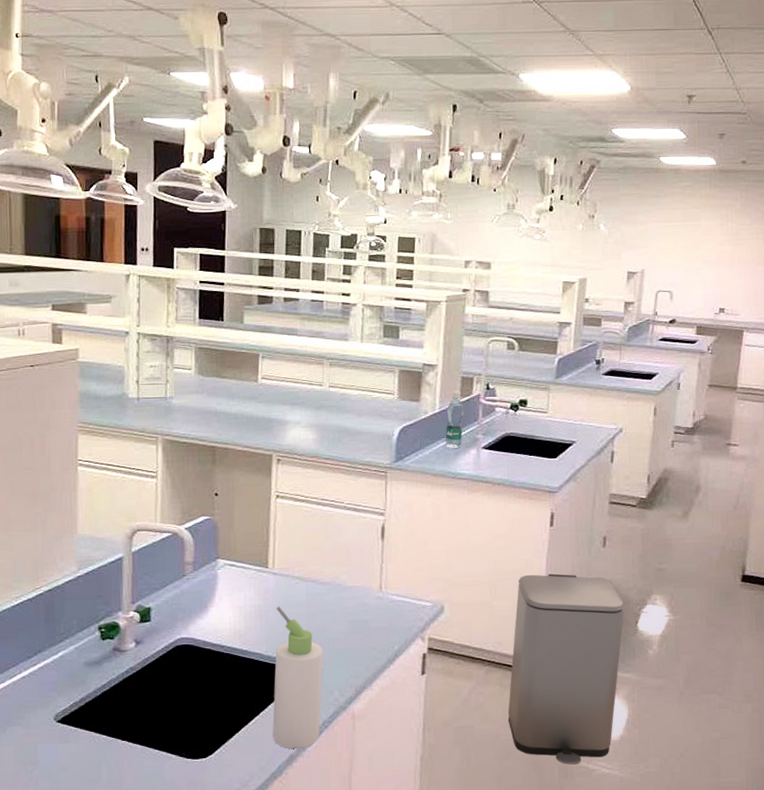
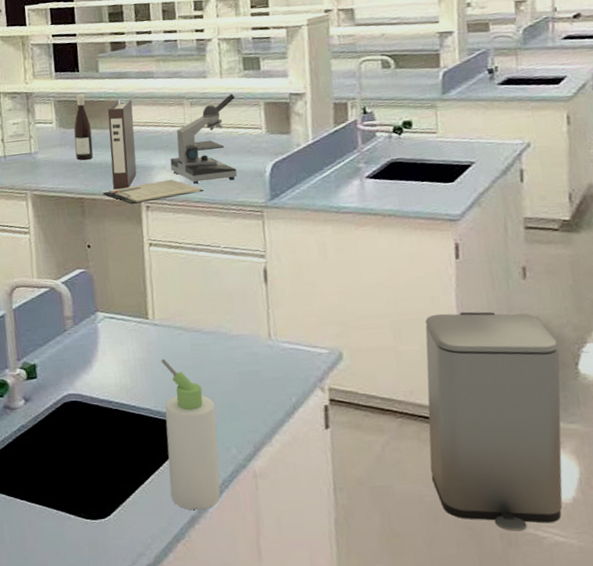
bottle: none [212,342,231,409] -> present [73,93,93,160]
clipboard: none [235,435,333,457] -> present [103,179,203,205]
binder: none [246,353,274,441] -> present [107,99,137,190]
microscope: none [305,358,373,442] -> present [170,94,238,185]
bottle: present [445,390,464,448] -> none [321,118,343,181]

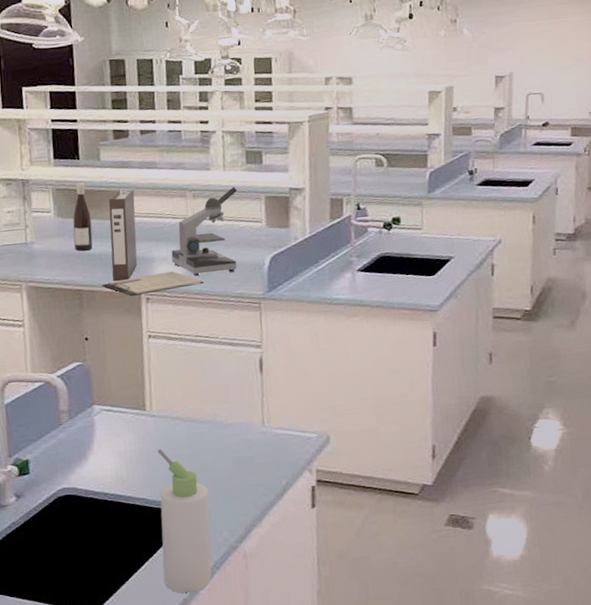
pedal bin: present [424,311,563,531] -> none [403,394,517,589]

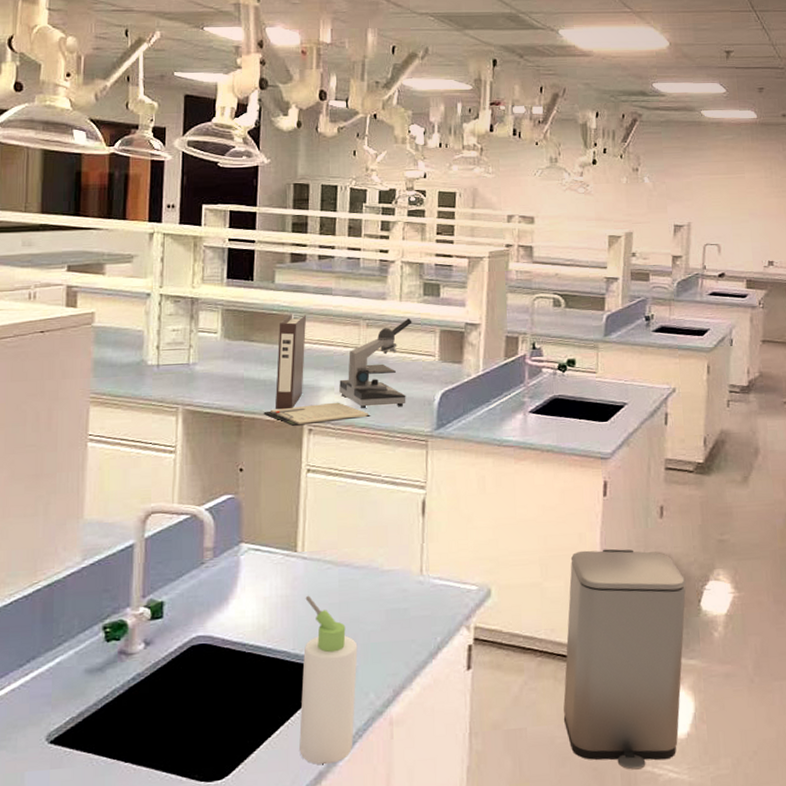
bottle: present [72,182,93,251] -> none [239,303,260,376]
pedal bin: none [403,394,517,589] -> present [563,548,686,770]

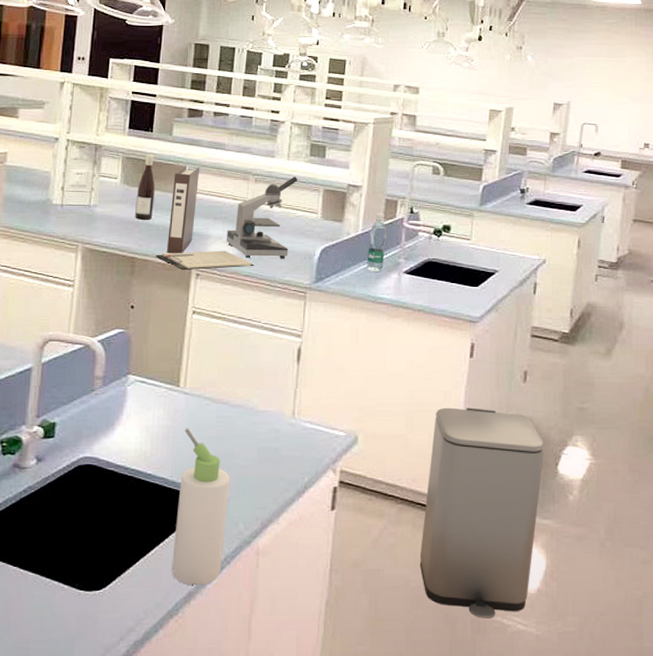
bottle: none [239,303,260,376] -> present [135,153,156,220]
bottle: none [489,350,510,413] -> present [366,212,387,271]

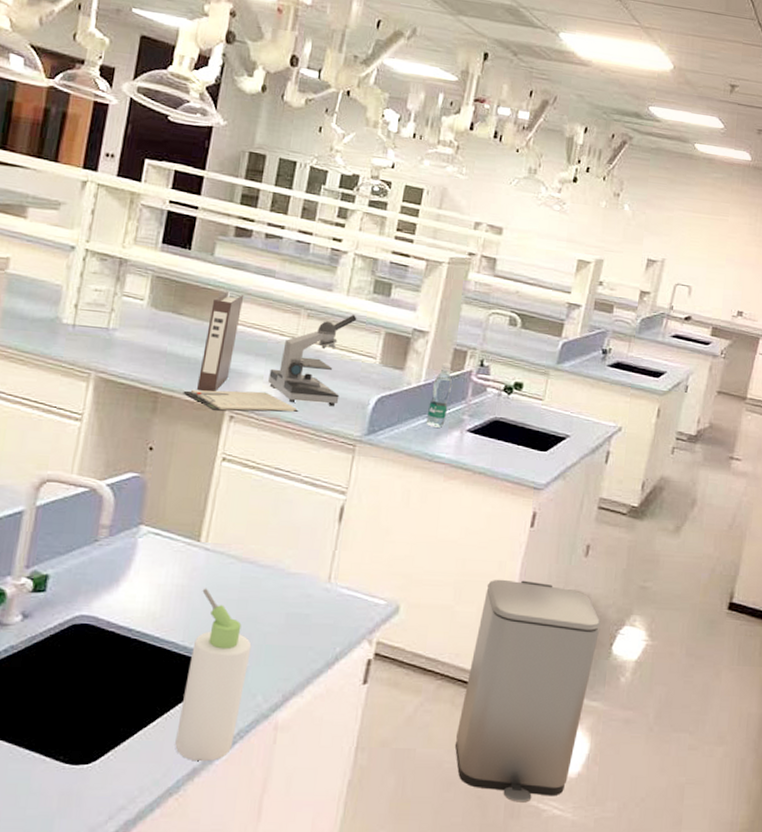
bottle: present [135,153,156,220] -> none [162,274,190,351]

